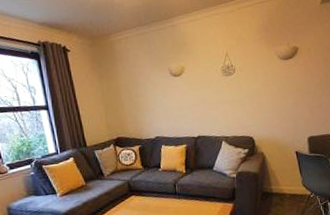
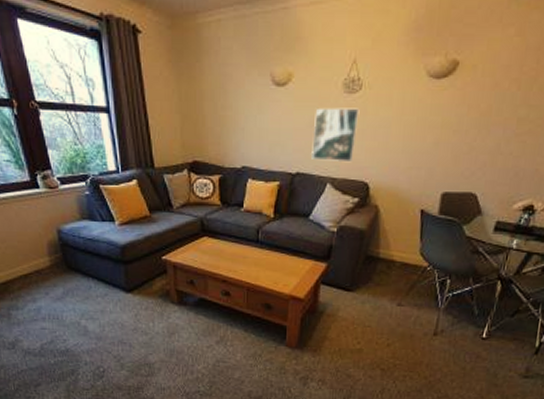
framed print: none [205,85,239,126] -> present [312,108,360,163]

